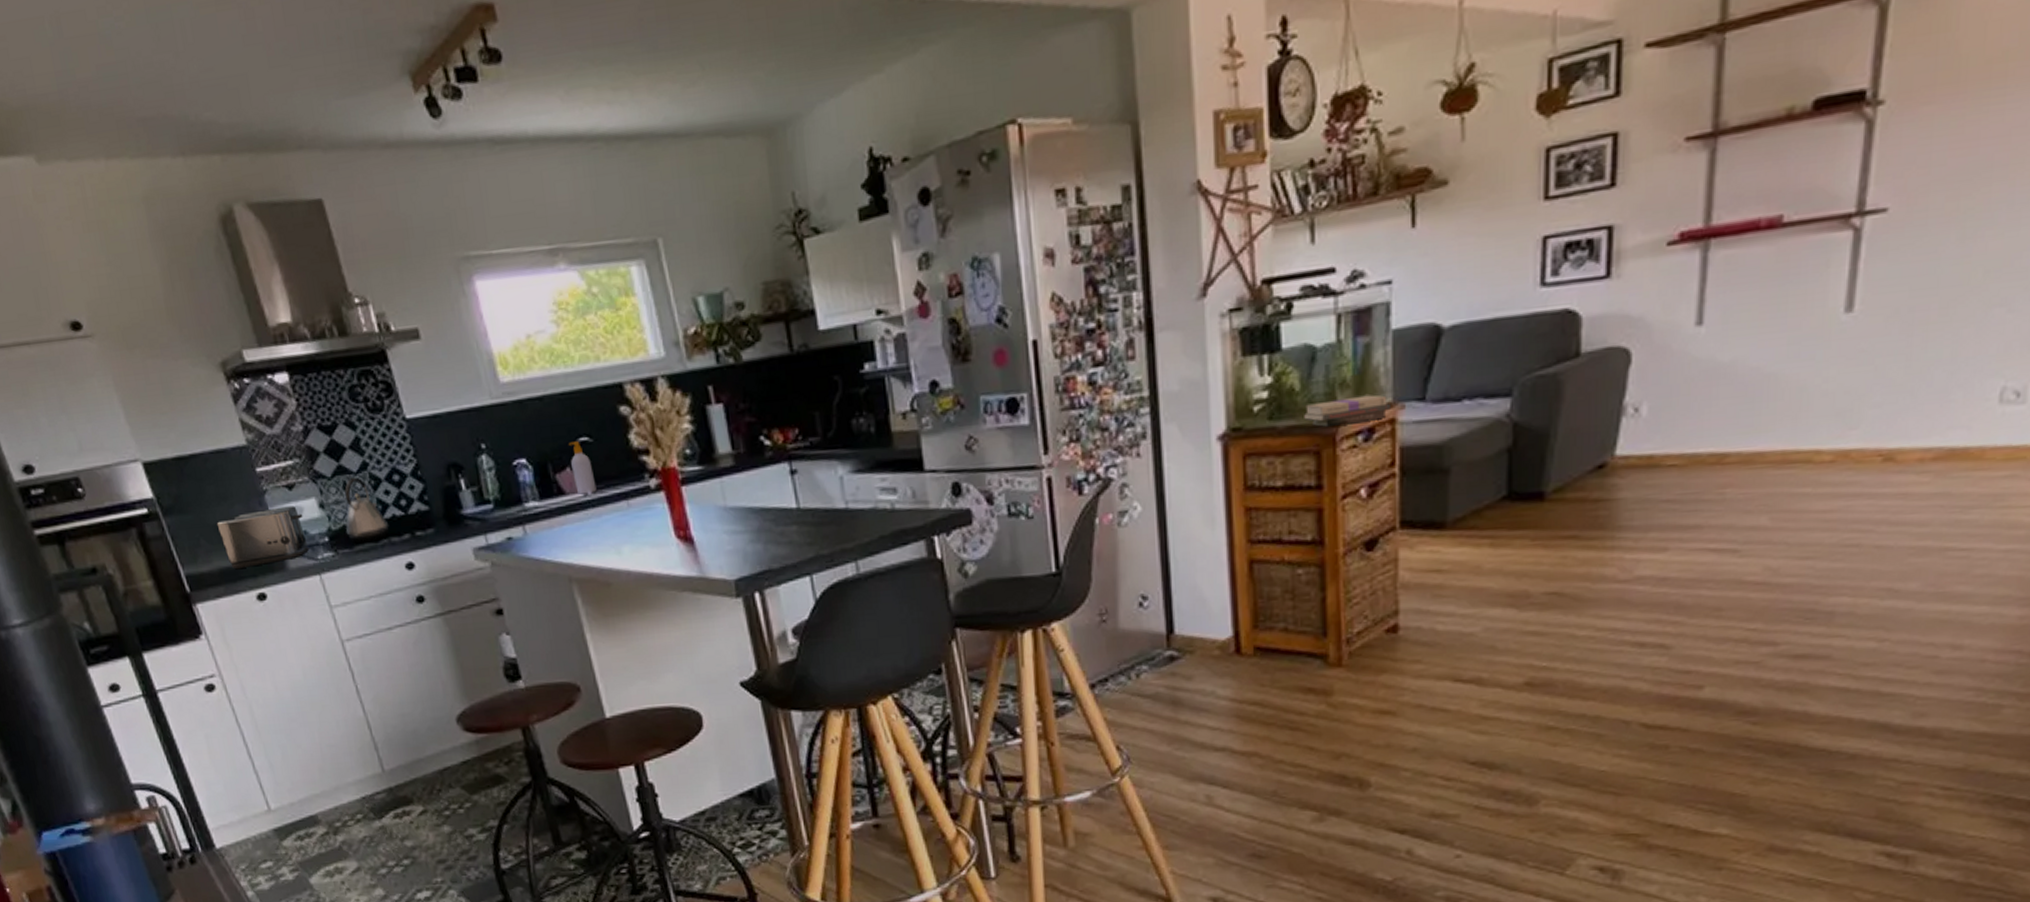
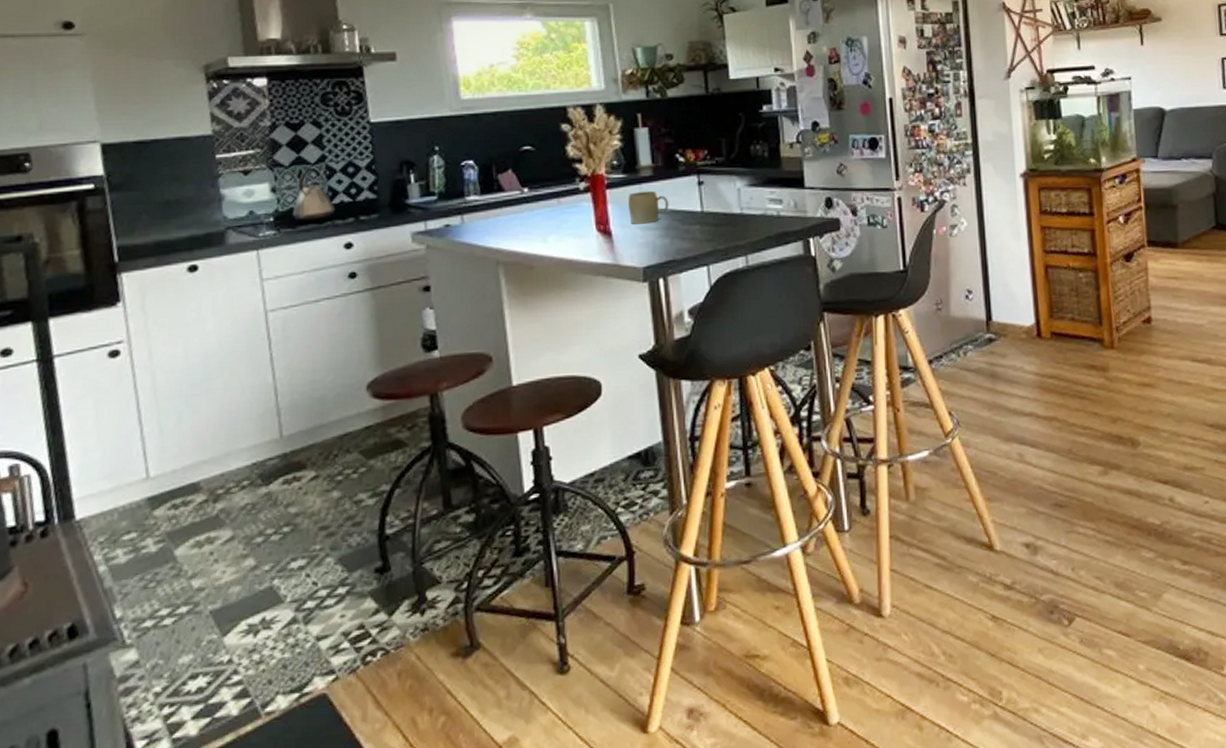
toaster: present [216,505,309,570] -> none [163,189,253,243]
soap bottle: present [569,441,597,495] -> none [513,149,533,192]
mug: none [708,484,758,528] -> present [628,190,669,224]
books: present [1304,394,1390,428] -> none [1079,152,1136,173]

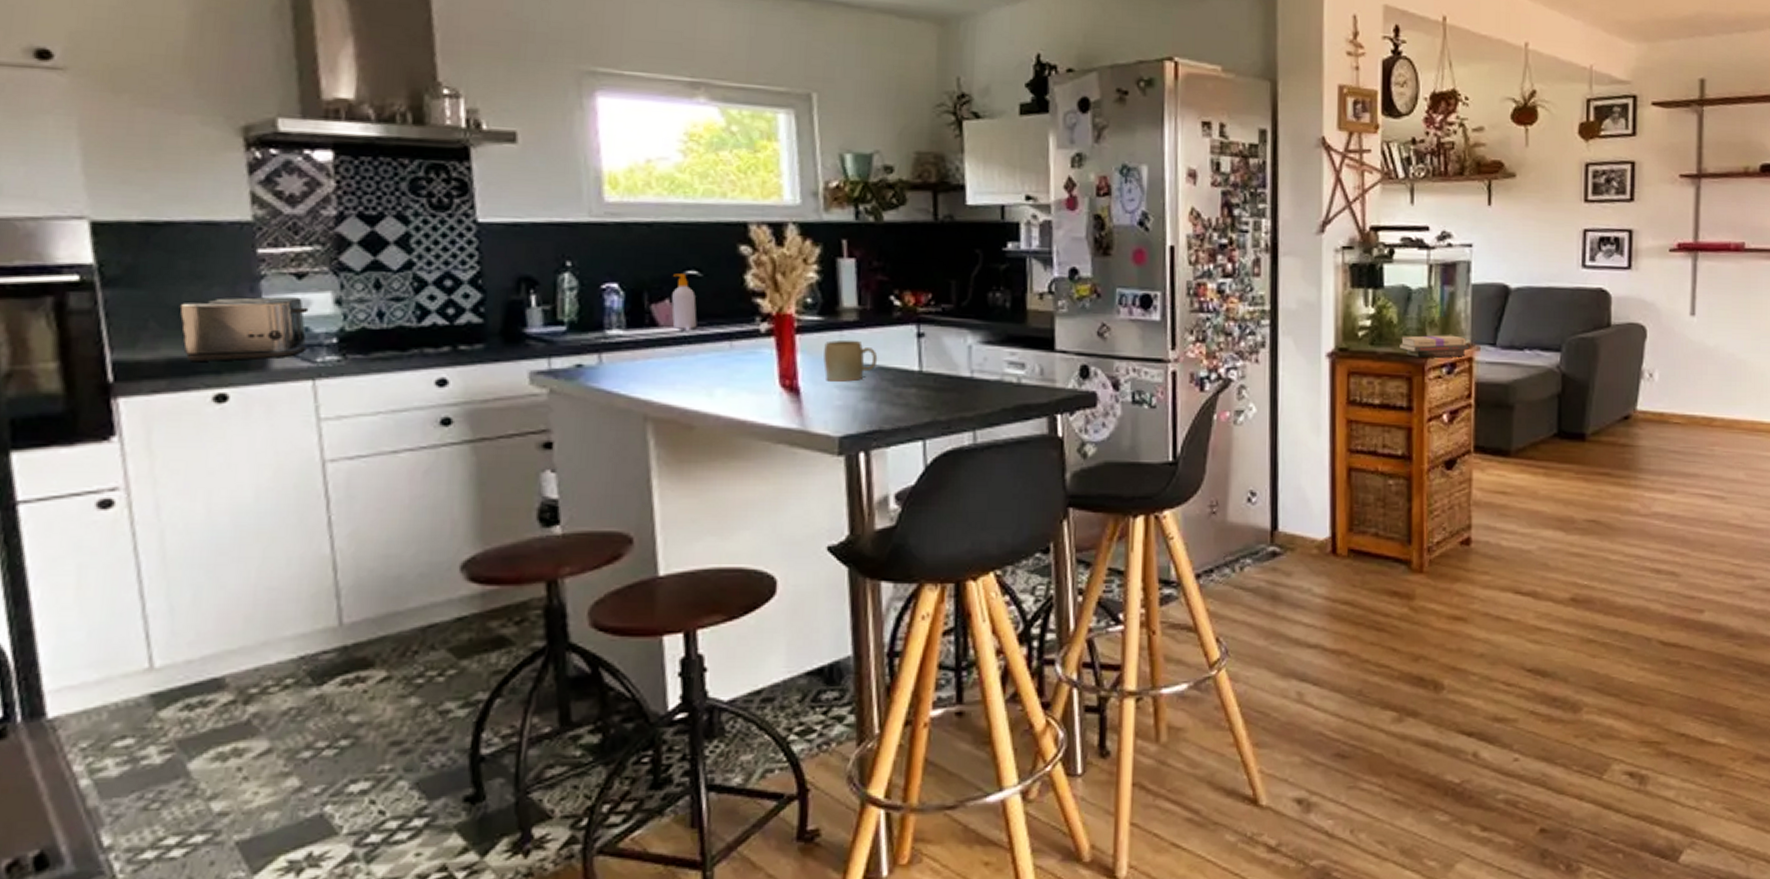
toaster: none [163,189,253,243] -> present [179,296,309,363]
kettle: present [292,167,336,224] -> none [364,275,425,351]
soap bottle: none [513,149,533,192] -> present [671,273,697,329]
books: none [1079,152,1136,173] -> present [1400,335,1469,359]

